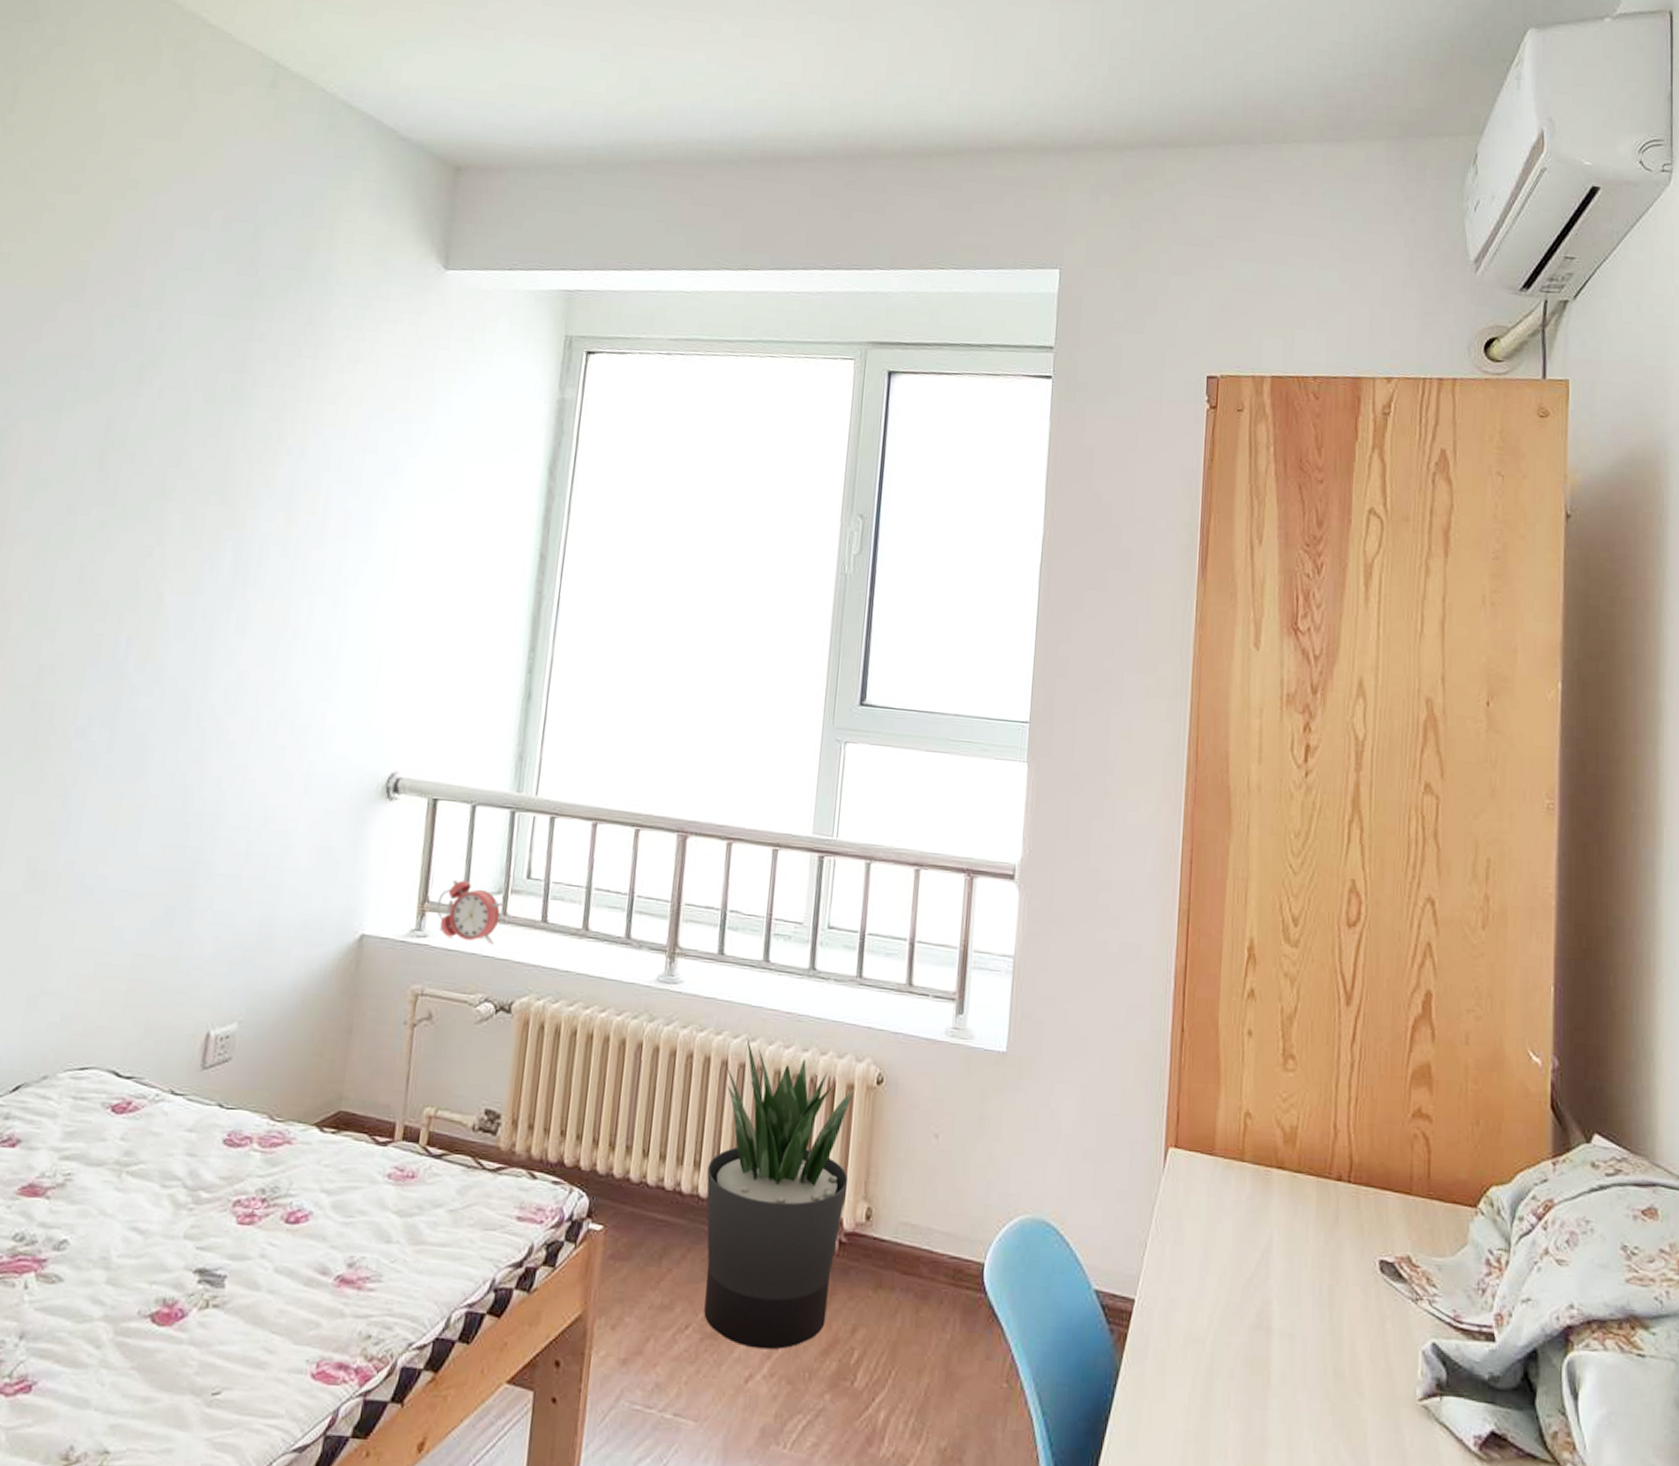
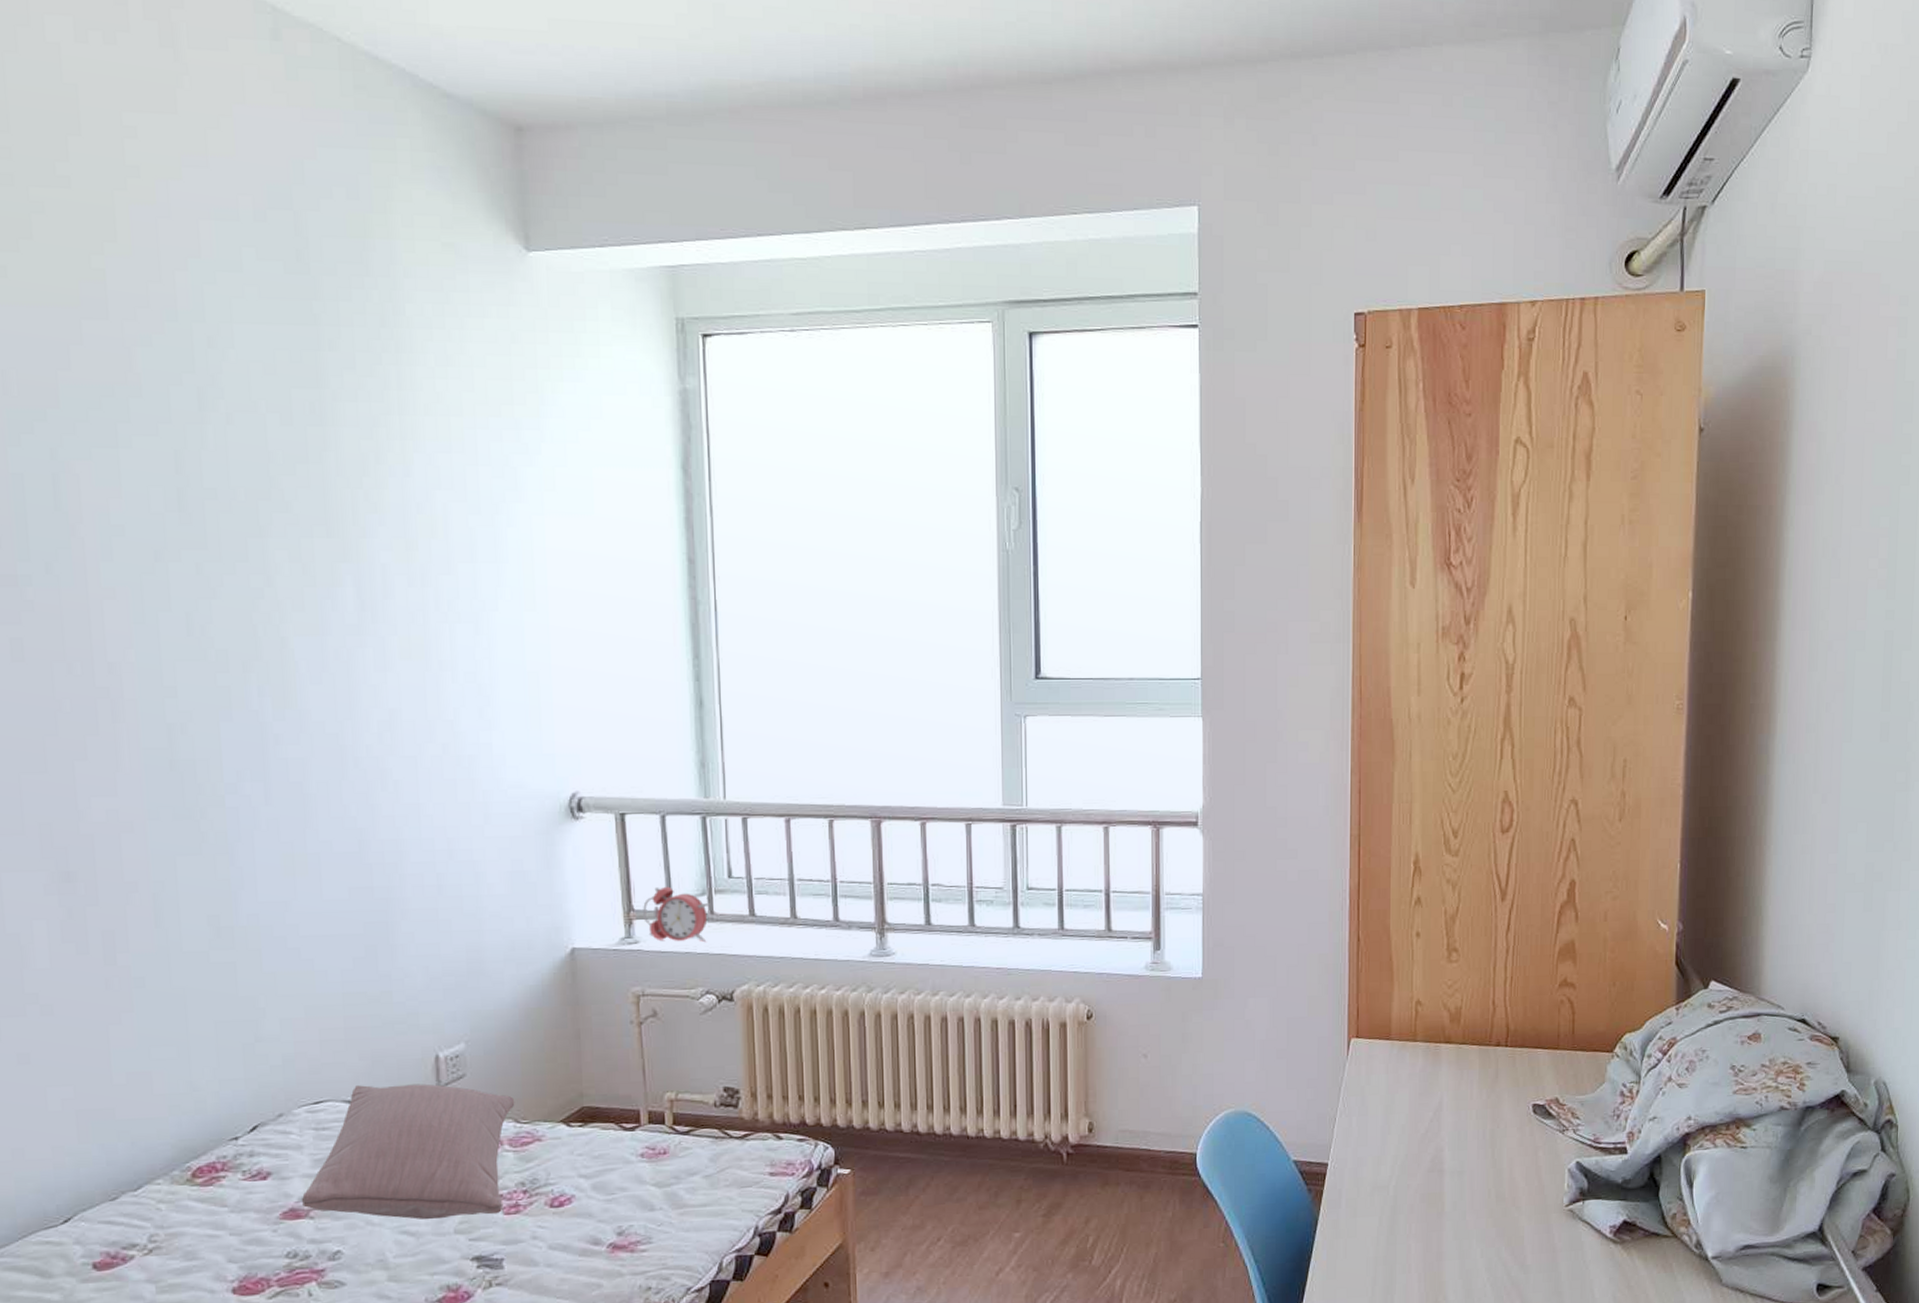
pillow: none [42,1055,274,1222] -> present [302,1083,515,1220]
planter: present [704,1038,855,1350] -> none [939,995,1070,1248]

